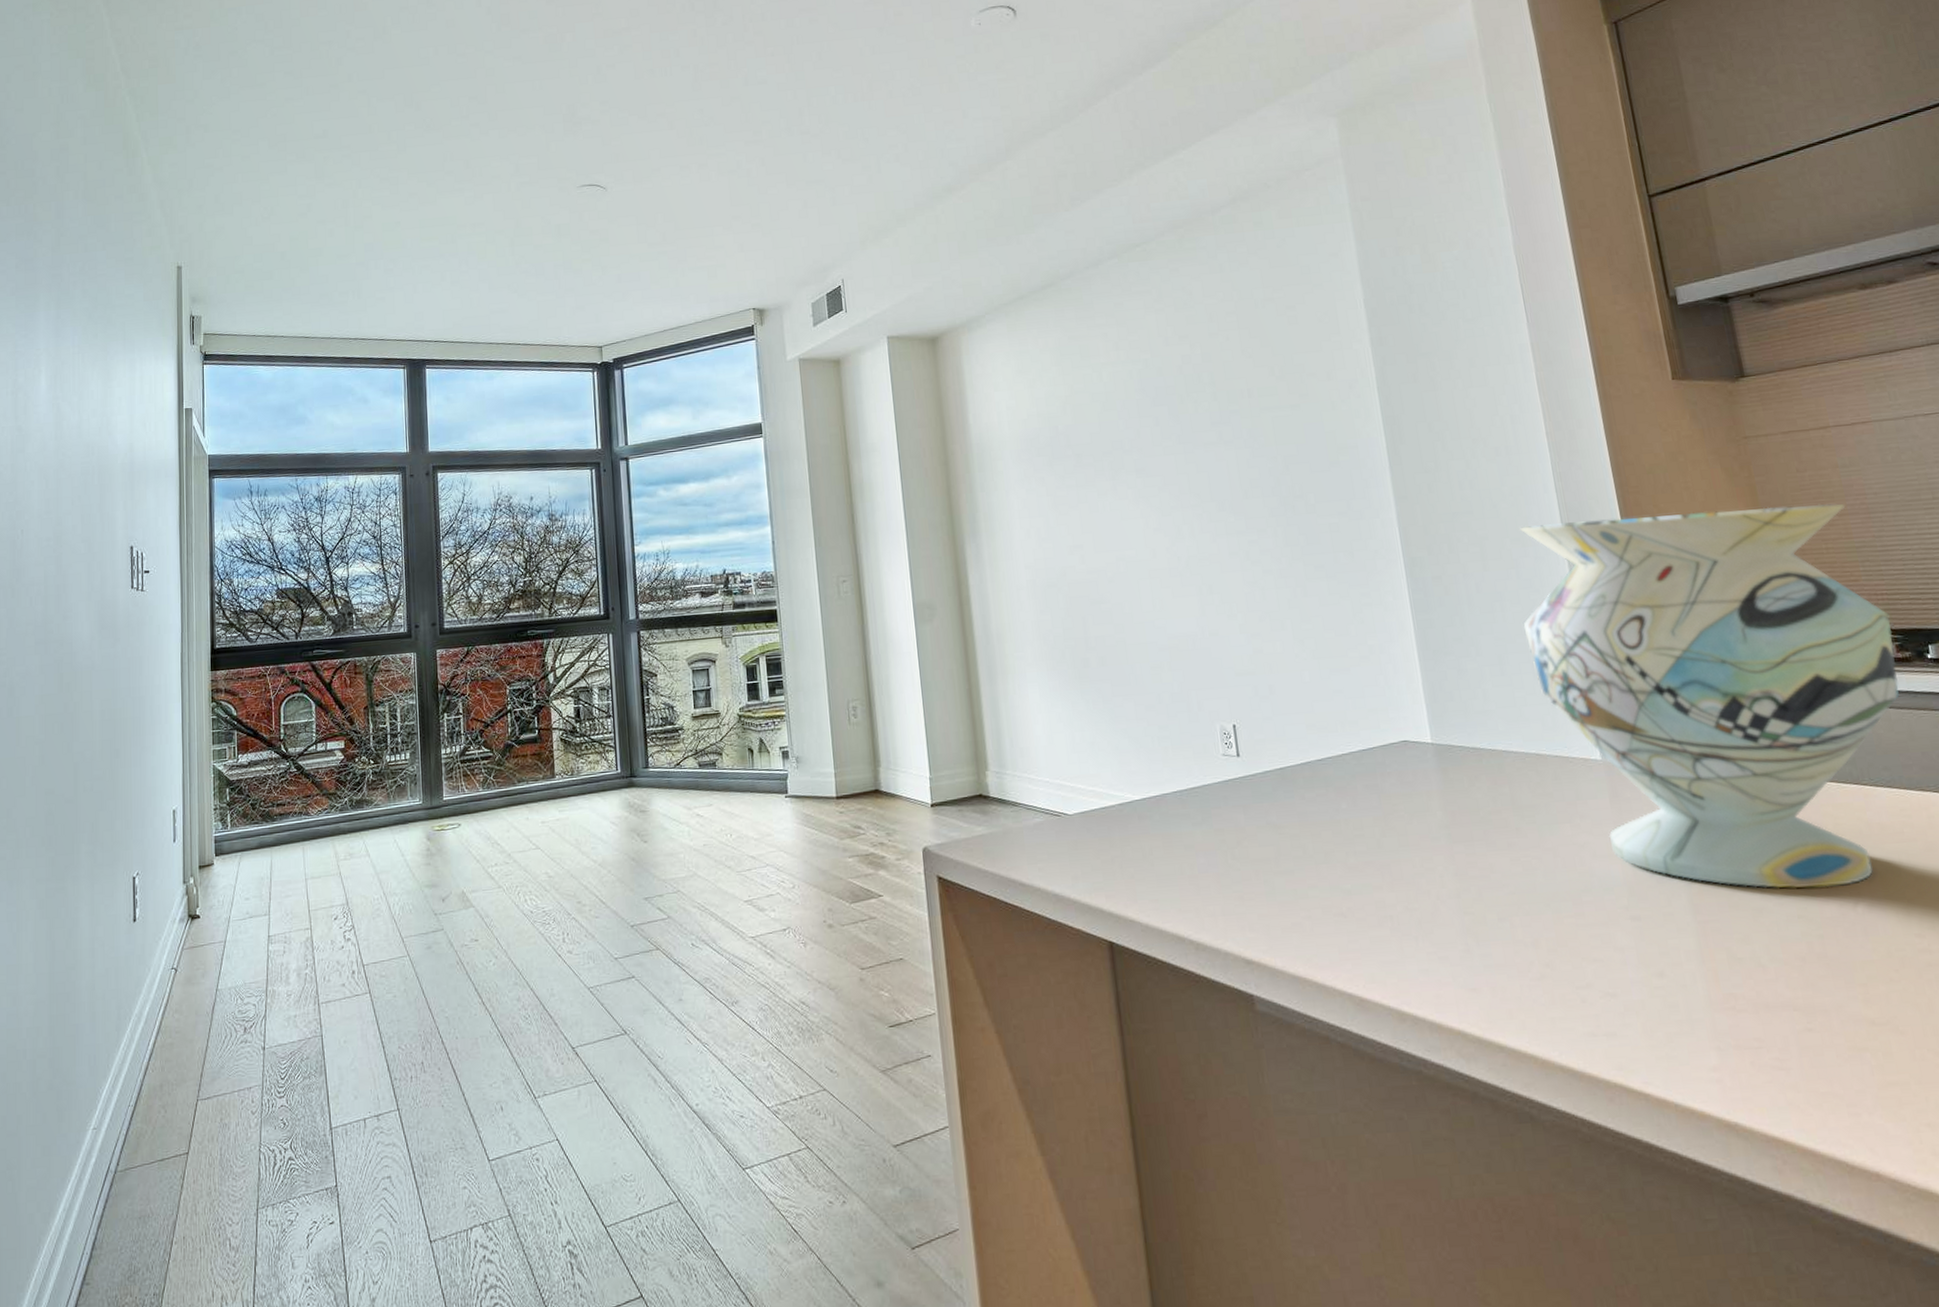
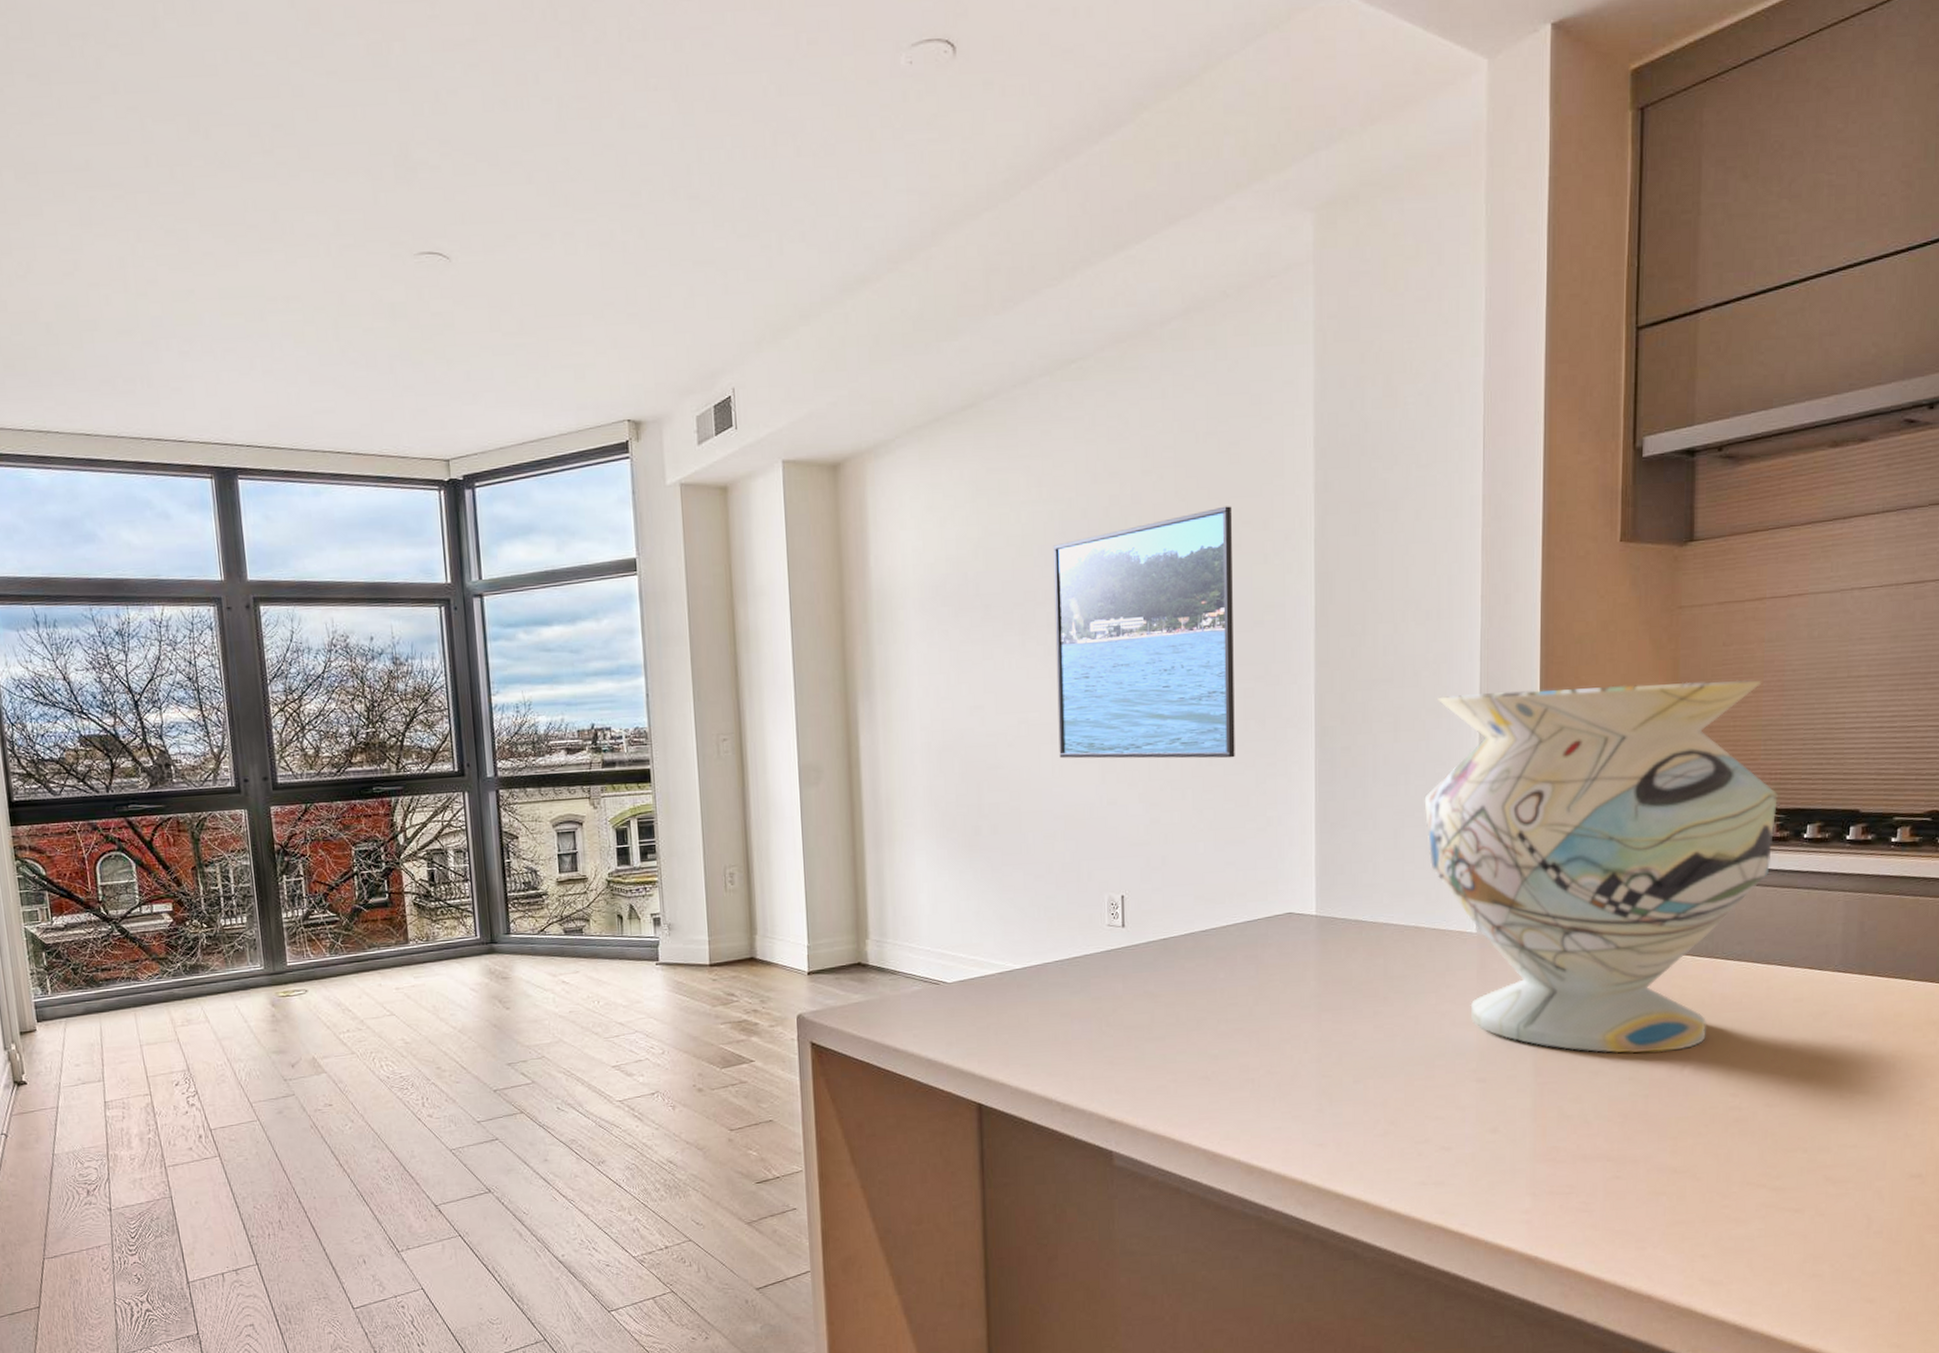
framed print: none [1135,361,1329,593] -> present [1053,506,1235,759]

